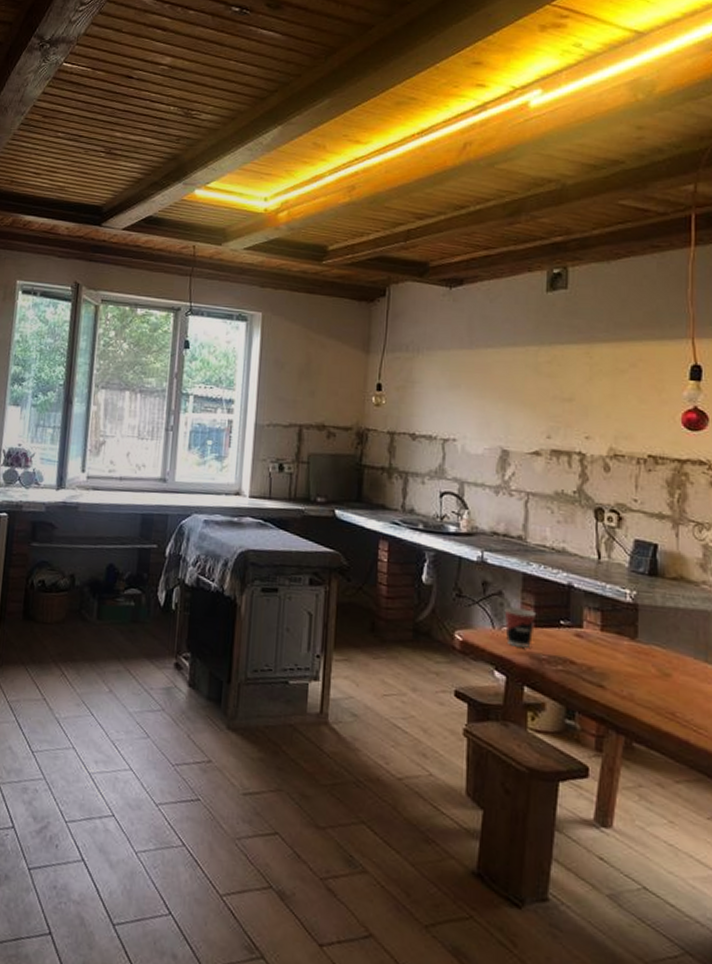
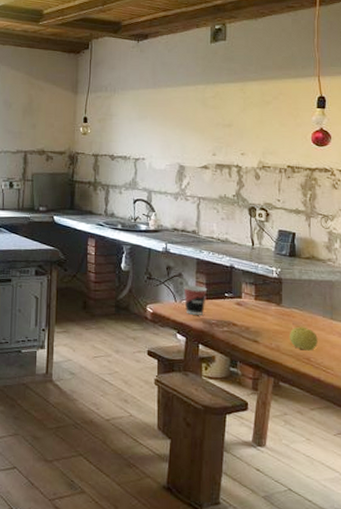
fruit: none [646,669,687,703] -> present [289,326,318,351]

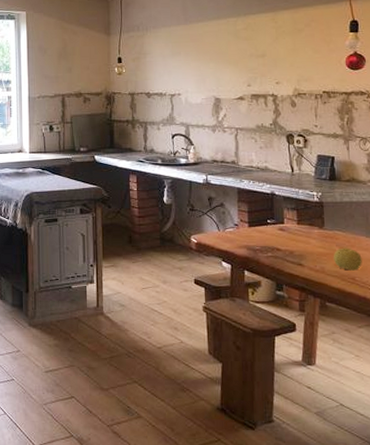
cup: present [183,285,208,315] -> none [226,214,250,242]

